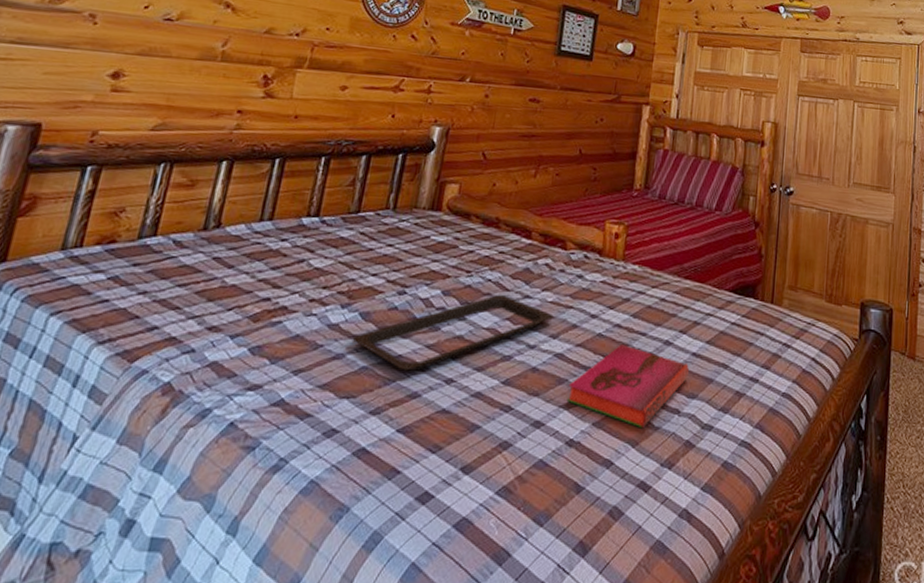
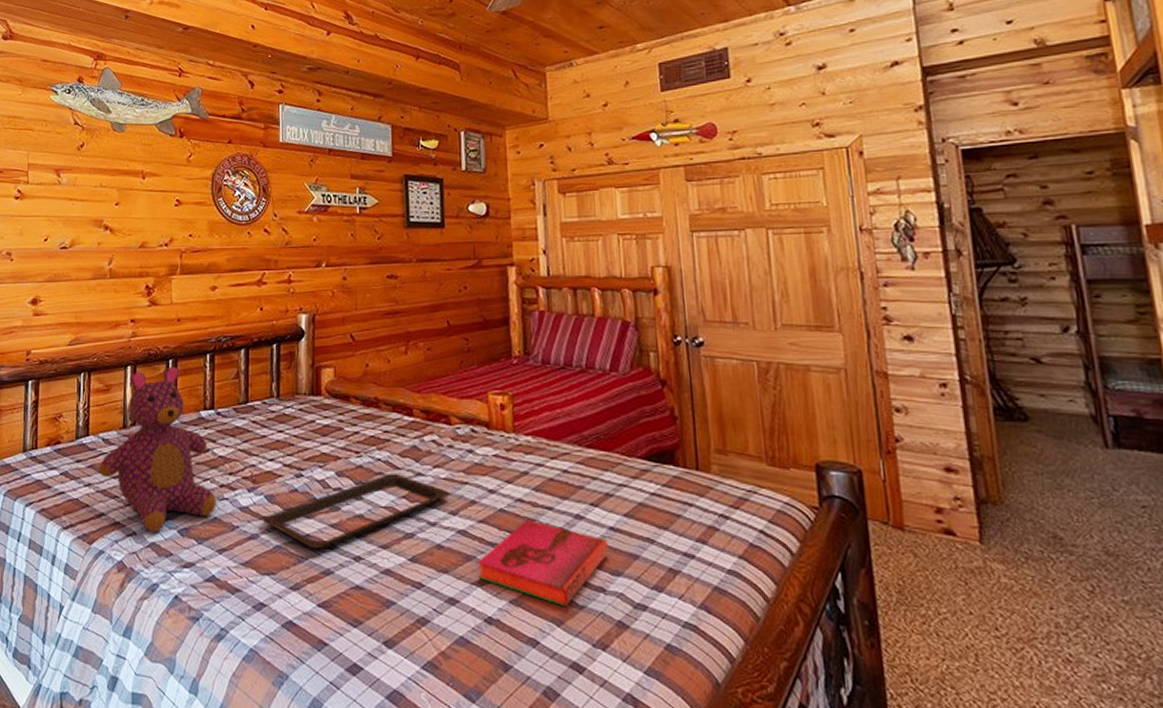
teddy bear: none [160,166,304,351] -> present [99,366,217,533]

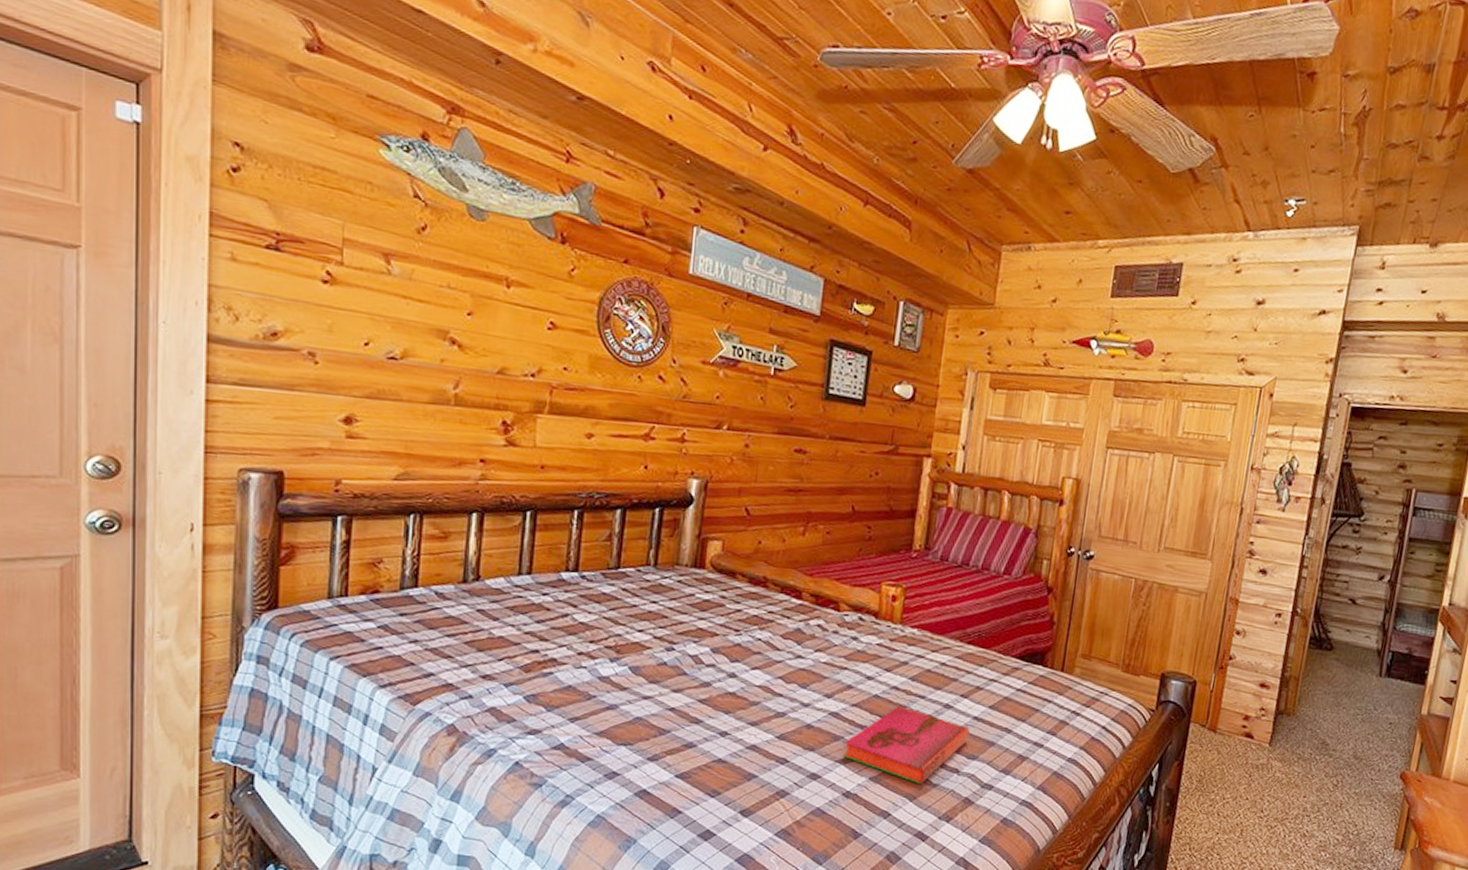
teddy bear: present [99,366,217,533] -> none [428,519,573,698]
serving tray: present [262,473,450,549] -> none [624,653,828,723]

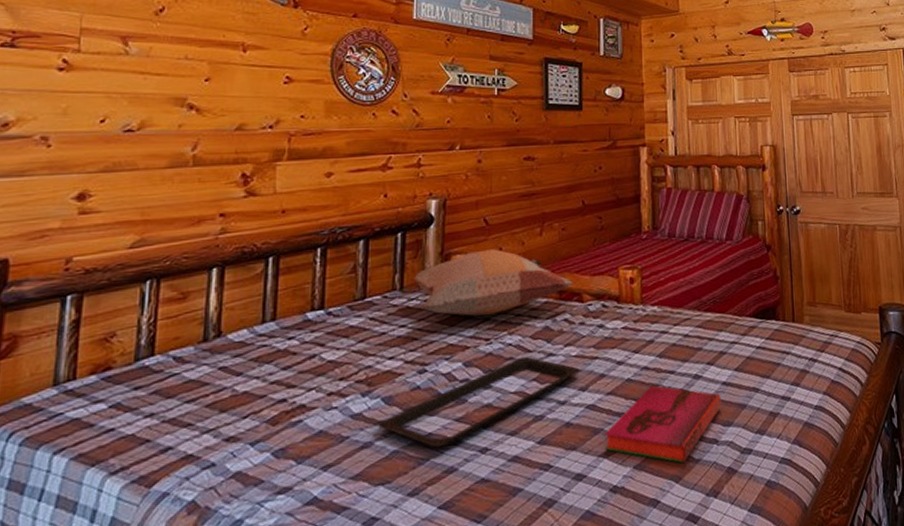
serving tray: none [624,653,828,723] -> present [378,356,580,448]
decorative pillow: none [667,540,832,608] -> present [412,249,574,317]

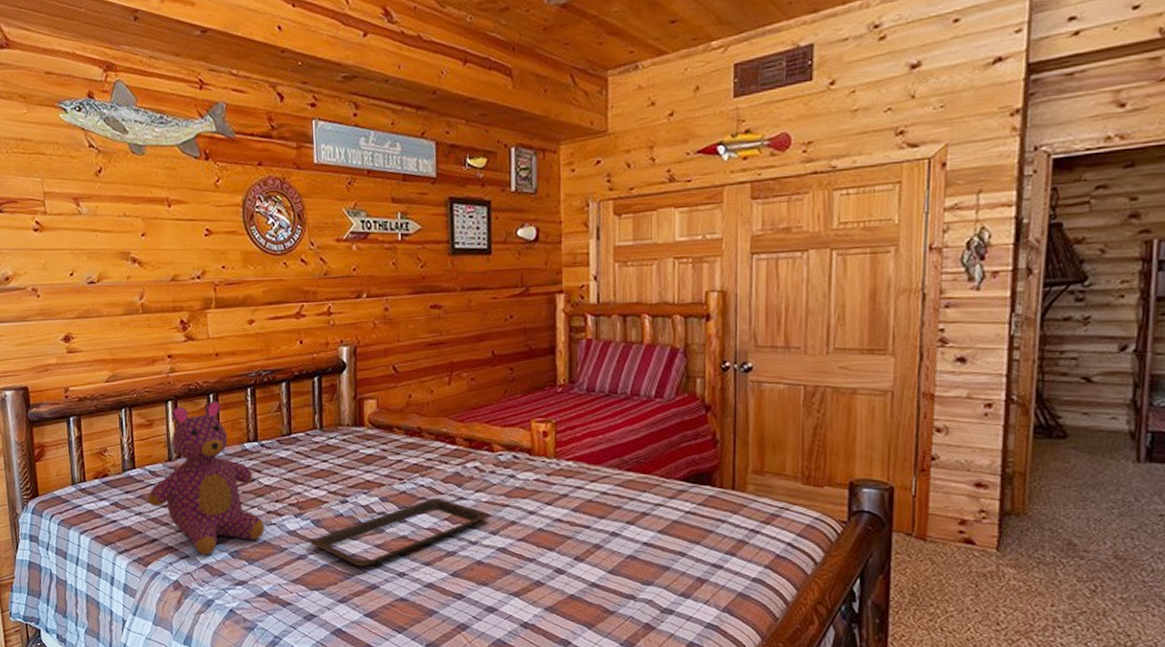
teddy bear: none [166,264,323,461] -> present [148,401,265,556]
decorative pillow: present [412,249,574,317] -> none [330,396,484,458]
hardback book: present [604,385,721,464] -> none [515,537,641,613]

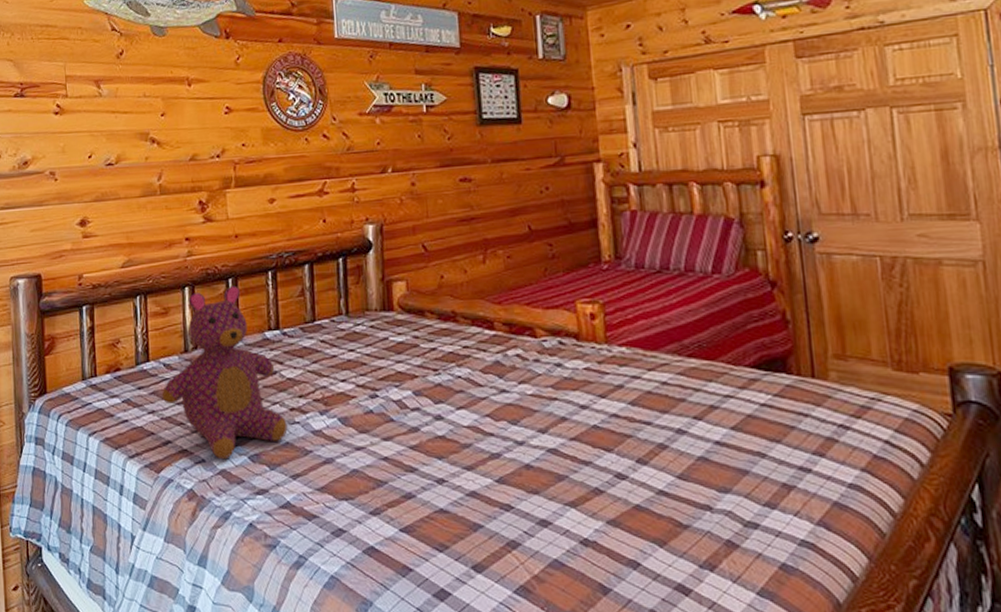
serving tray: present [310,497,491,567] -> none [337,390,537,472]

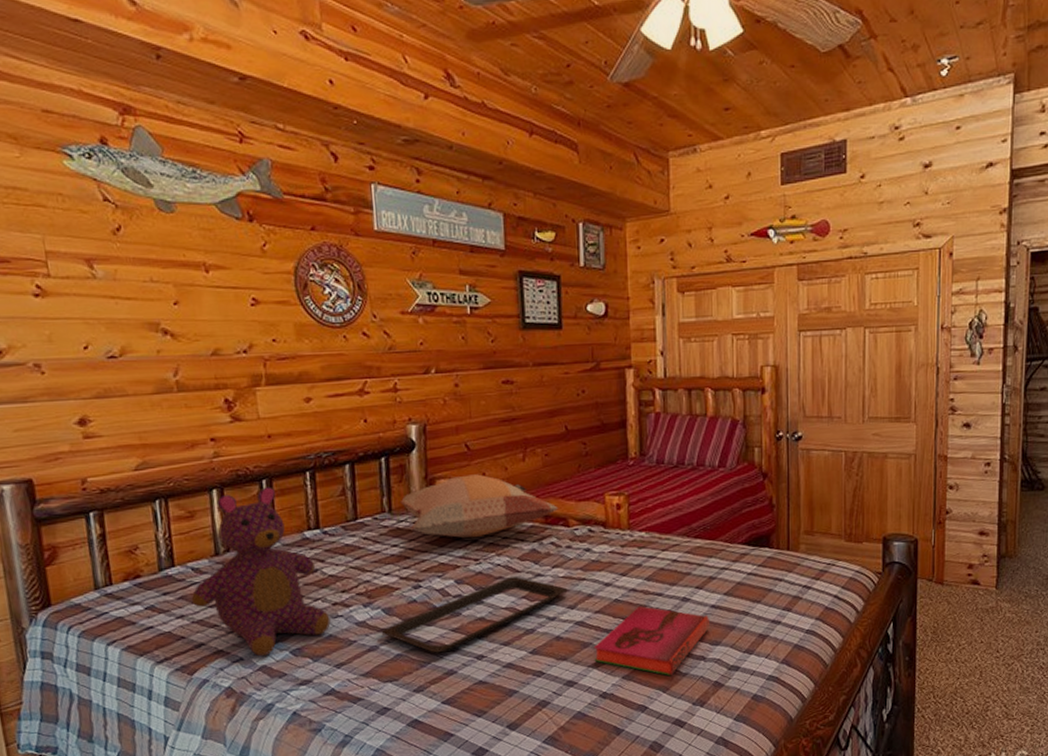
serving tray: none [337,390,537,472] -> present [381,576,568,653]
decorative pillow: none [357,277,524,346] -> present [400,474,559,539]
hardback book: none [570,436,714,527] -> present [593,606,709,676]

